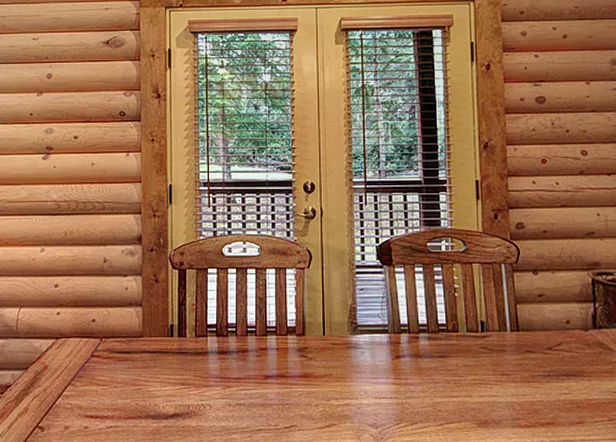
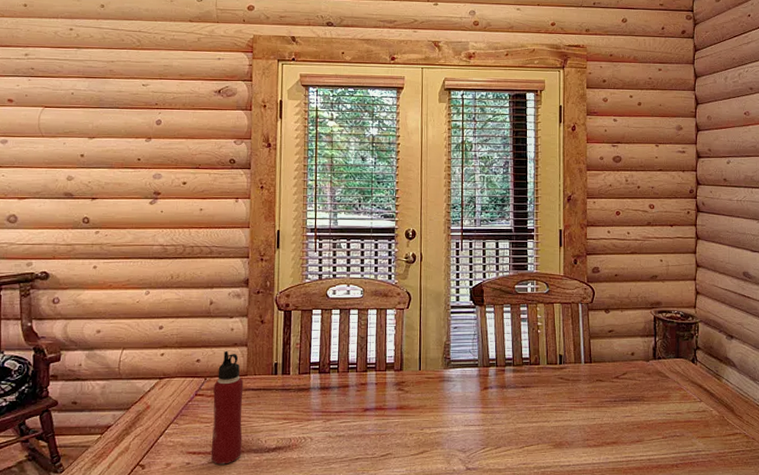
water bottle: none [108,310,140,430] -> present [211,350,244,465]

